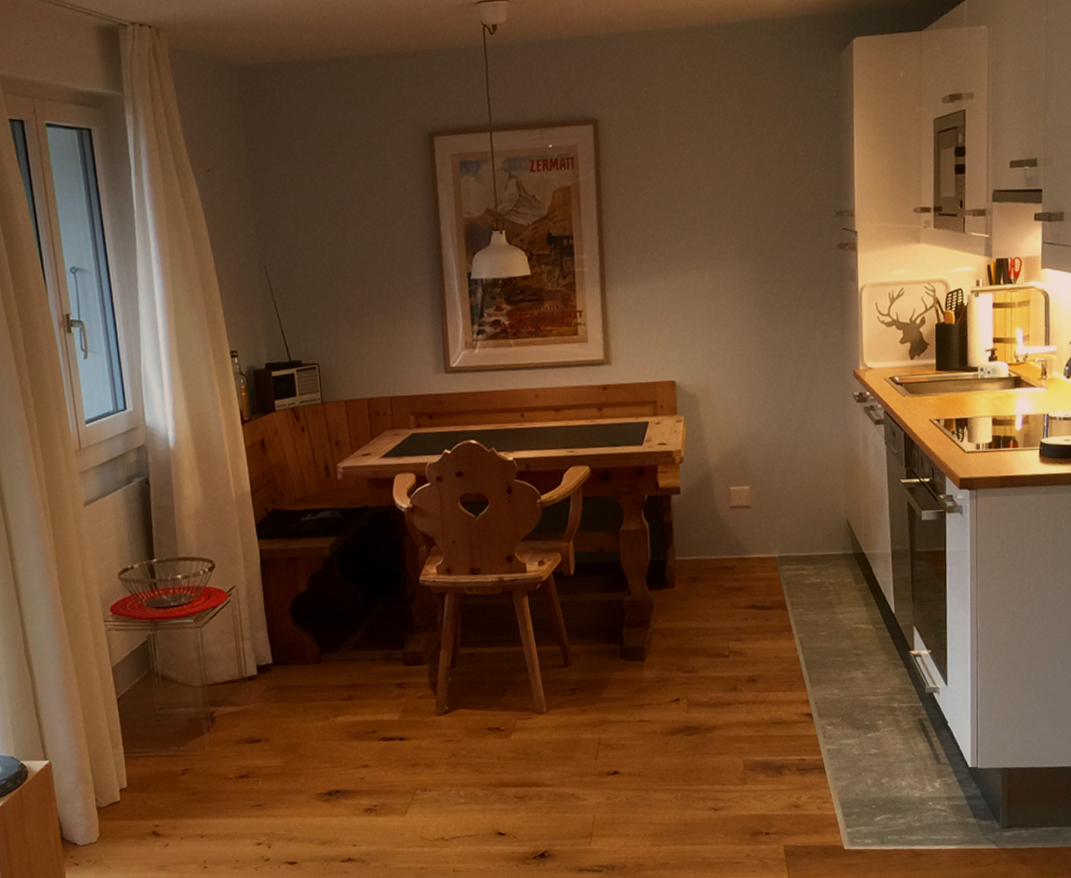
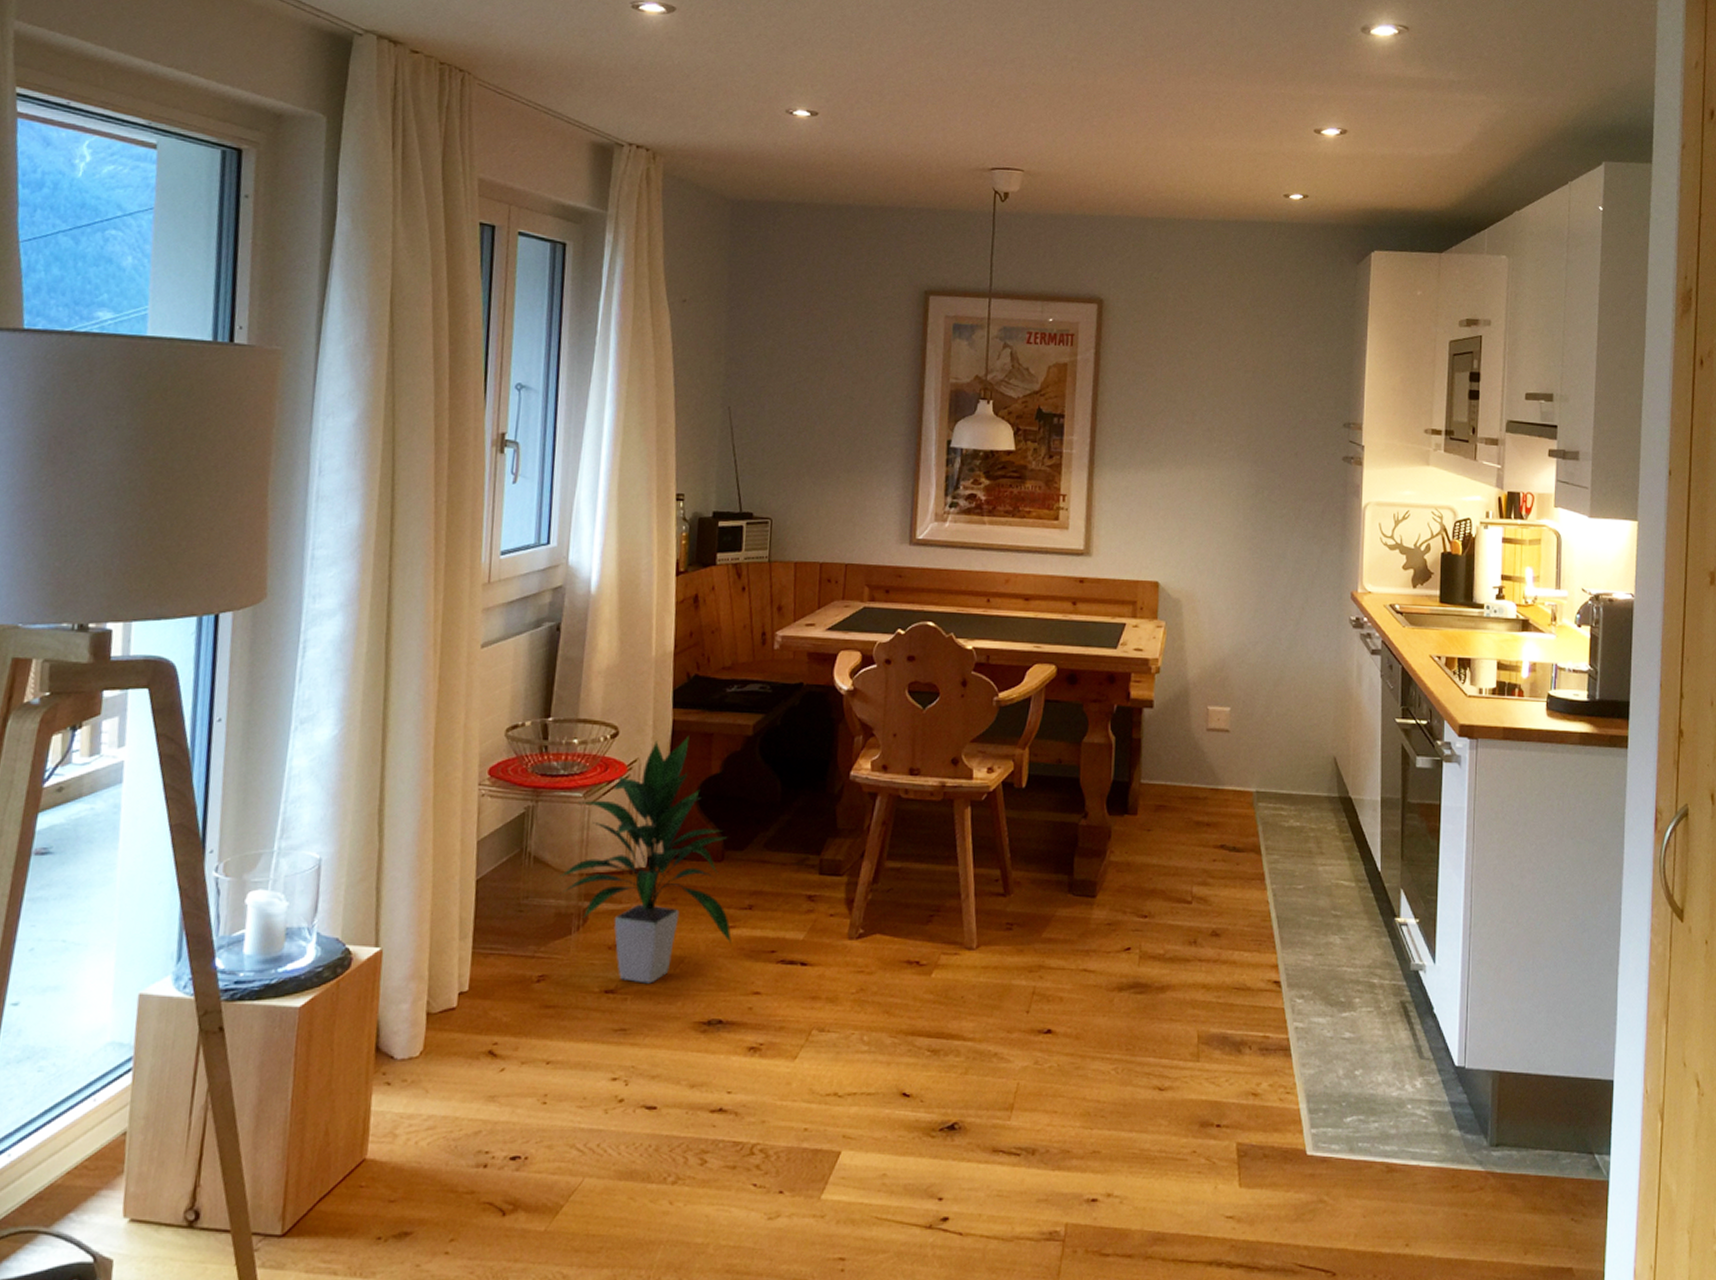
indoor plant: none [184,562,338,768] -> present [558,736,732,984]

